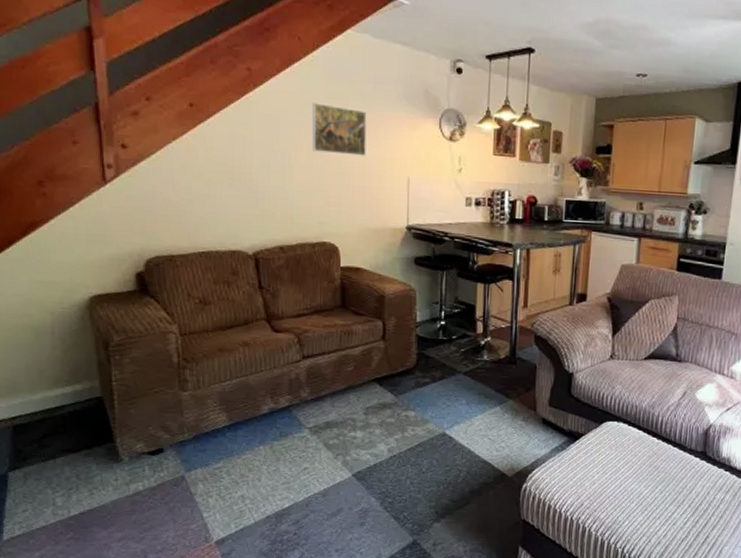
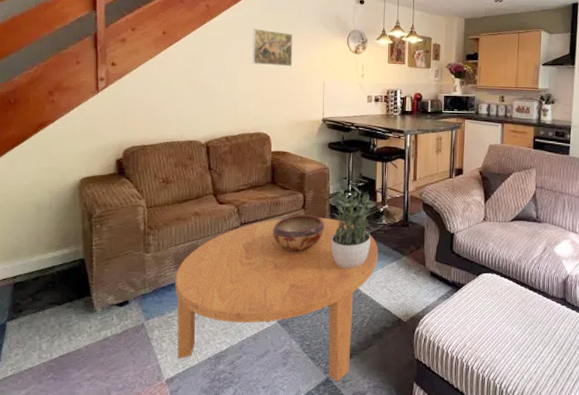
coffee table: none [221,350,478,545] -> present [175,217,379,382]
decorative bowl: none [343,346,411,392] -> present [272,214,325,252]
potted plant: none [417,311,477,414] -> present [330,185,377,269]

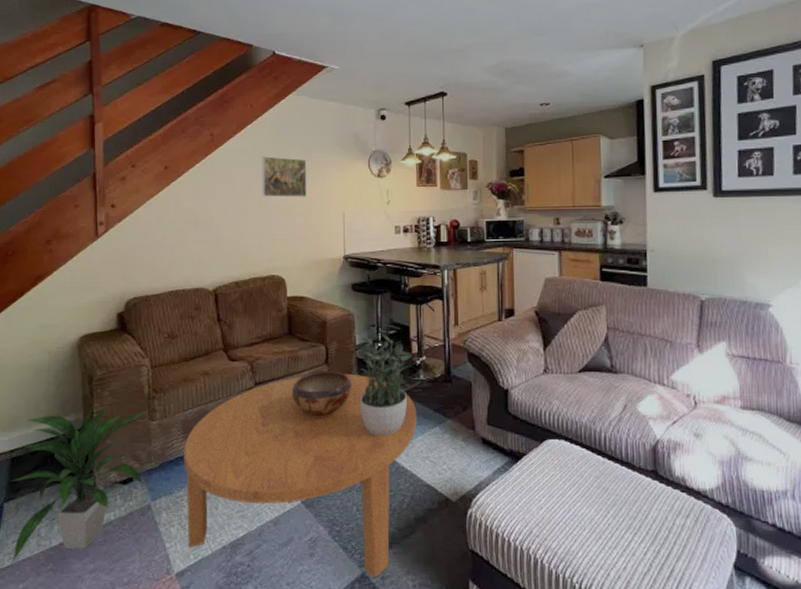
indoor plant: none [15,239,144,372] -> present [13,405,149,562]

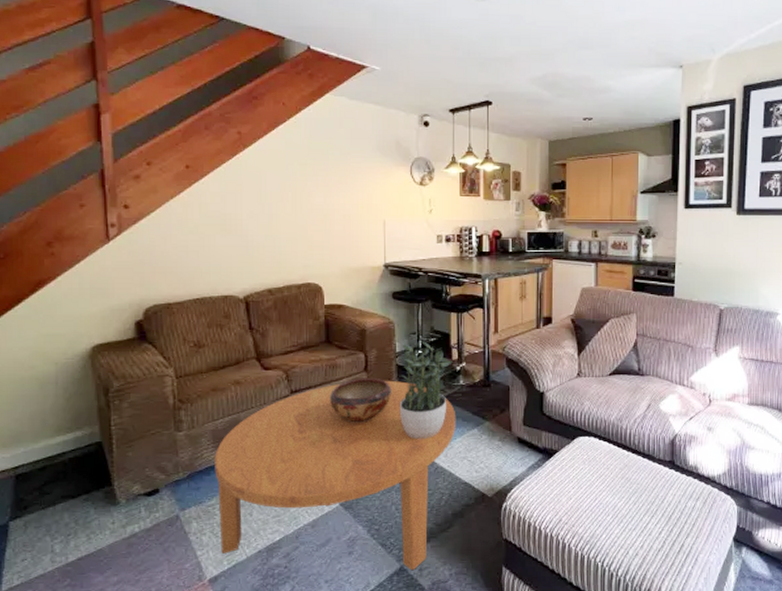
indoor plant: present [13,405,149,562] -> none [19,417,175,580]
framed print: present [261,156,307,198] -> none [295,159,345,203]

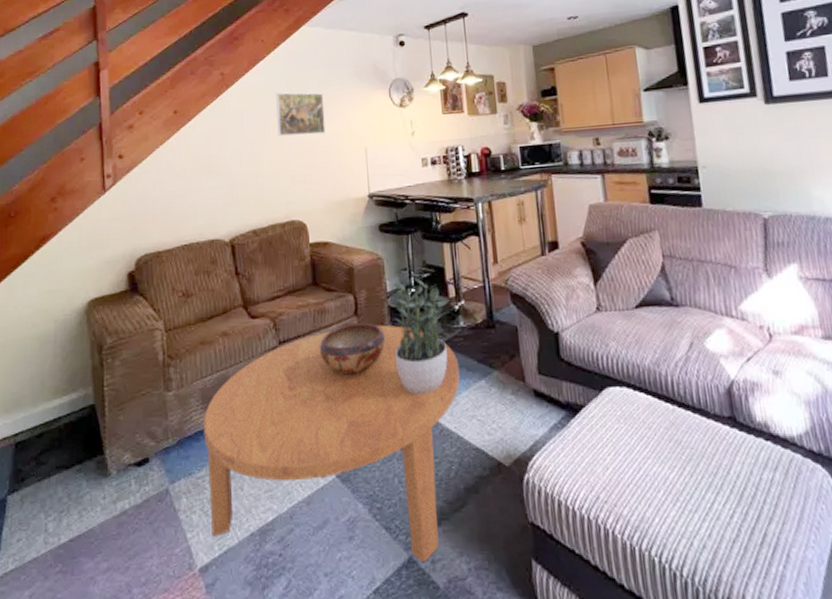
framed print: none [295,159,345,203] -> present [275,92,325,136]

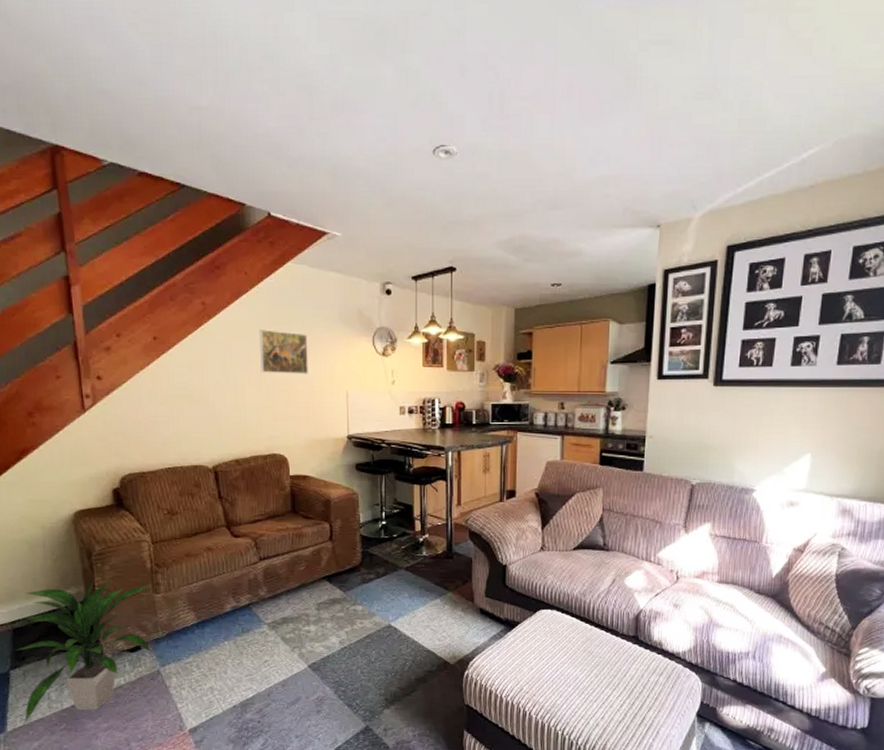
indoor plant: none [17,377,164,564] -> present [17,579,153,723]
coffee table: present [203,324,460,563] -> none [190,550,419,731]
decorative bowl: present [319,322,386,375] -> none [296,547,357,589]
potted plant: present [391,277,450,394] -> none [363,512,416,607]

